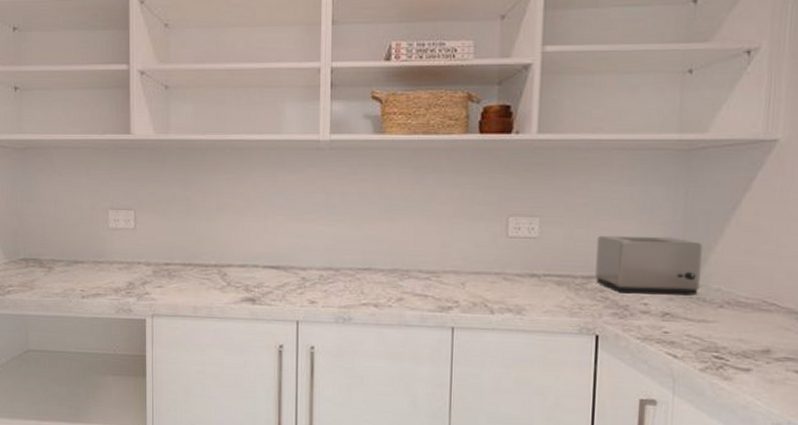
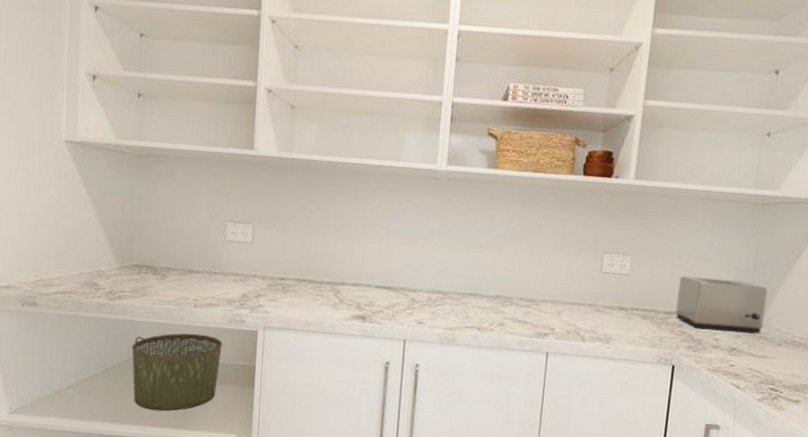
basket: none [23,325,112,405] -> present [131,333,223,411]

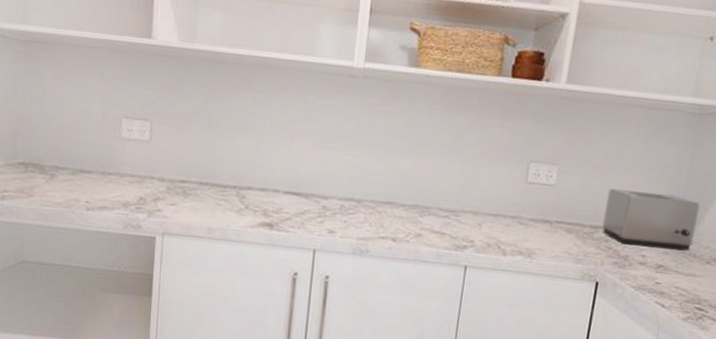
basket: present [131,333,223,411] -> none [17,238,118,320]

